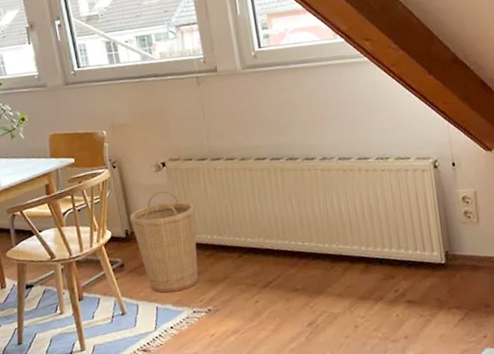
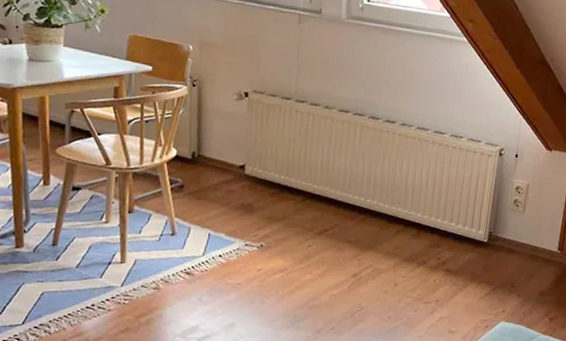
basket: present [129,190,199,293] -> none [199,120,269,223]

